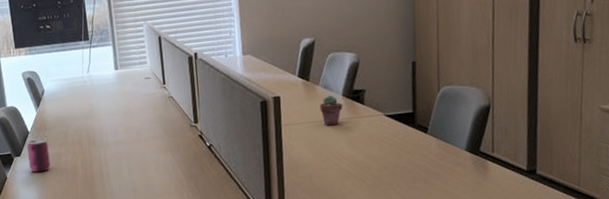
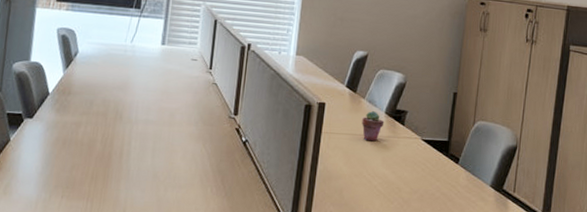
can: present [26,138,51,173] -> none [40,102,69,140]

